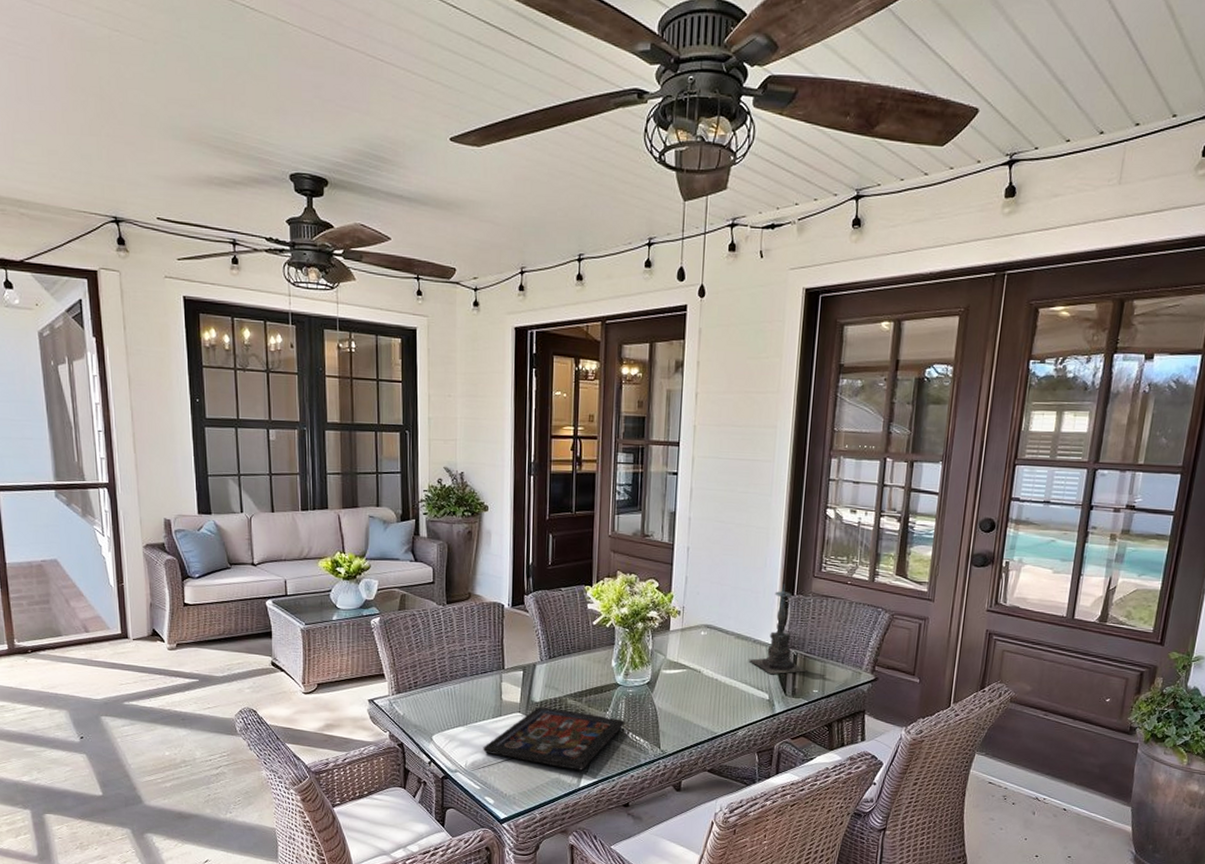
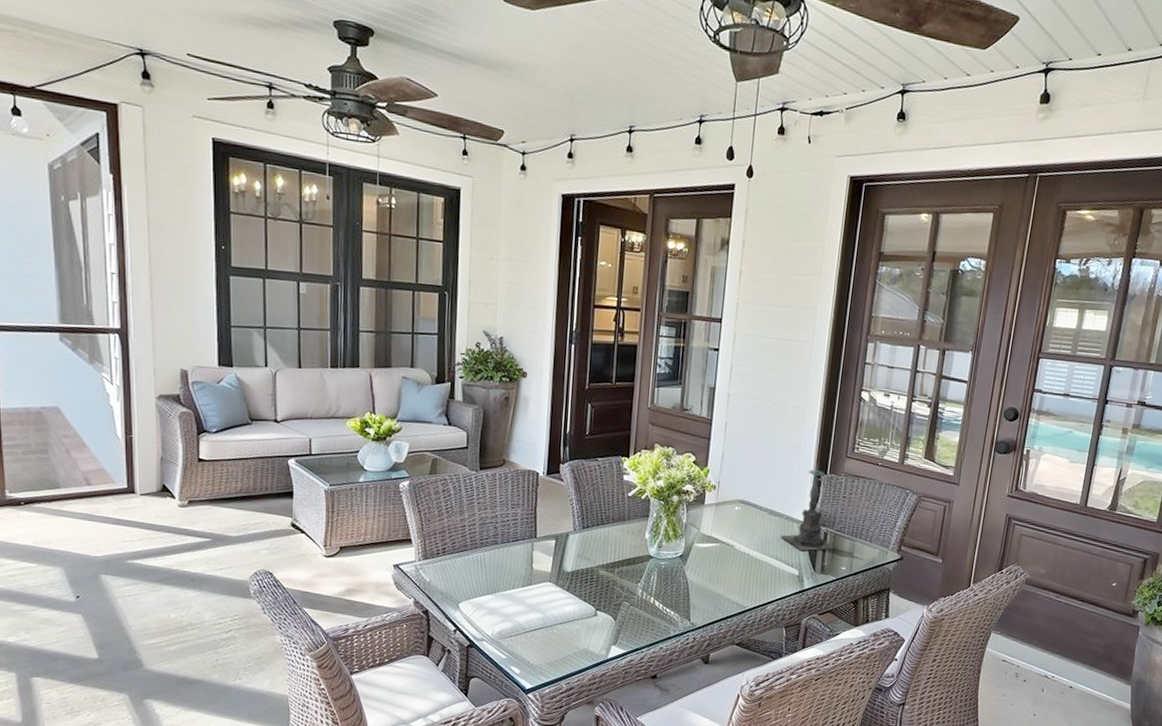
decorative tray: present [483,706,625,771] -> none [511,576,657,642]

